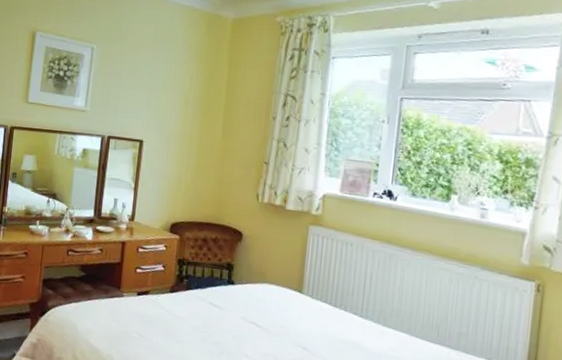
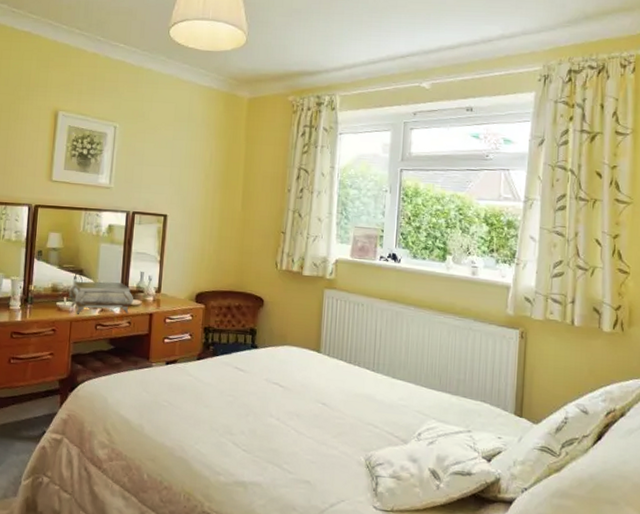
jewelry box: none [41,205,107,241] -> present [68,281,134,314]

